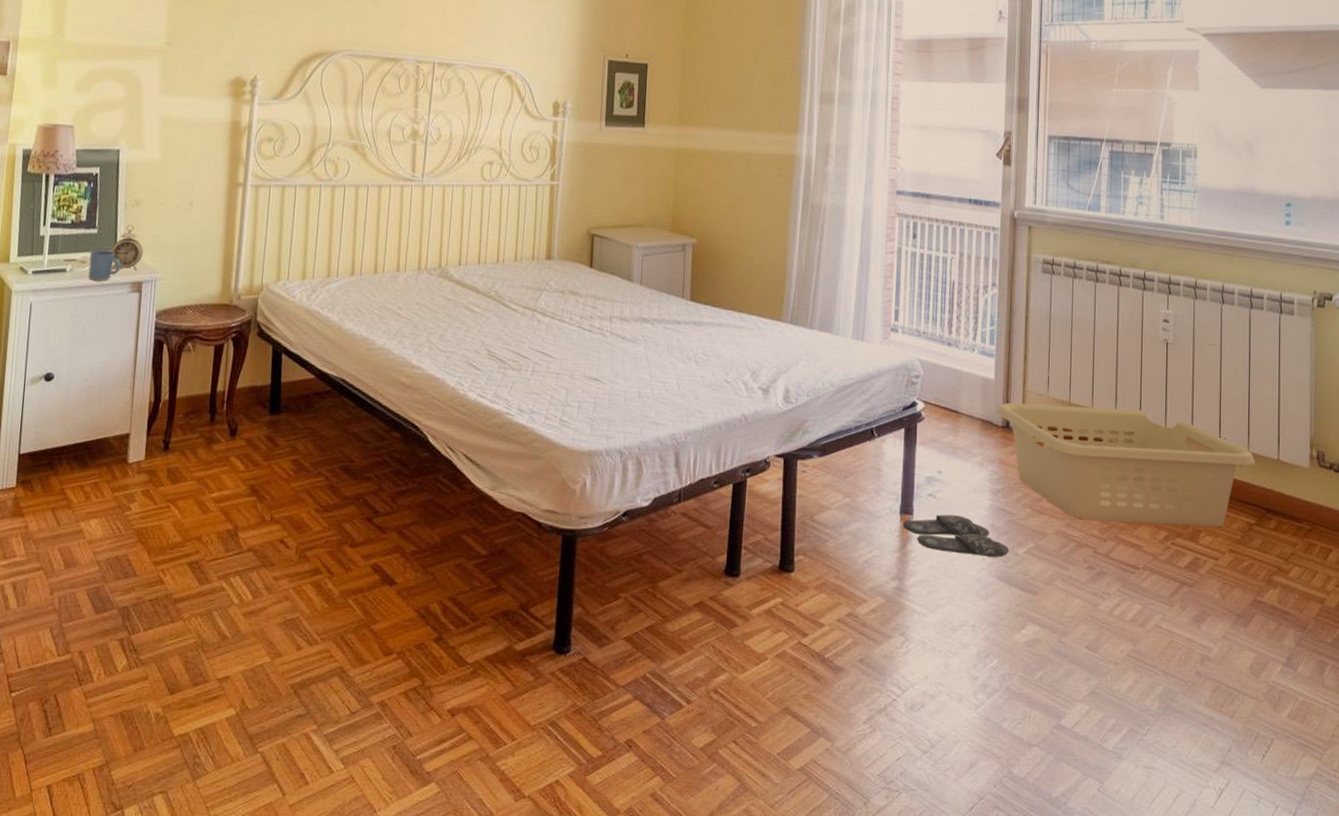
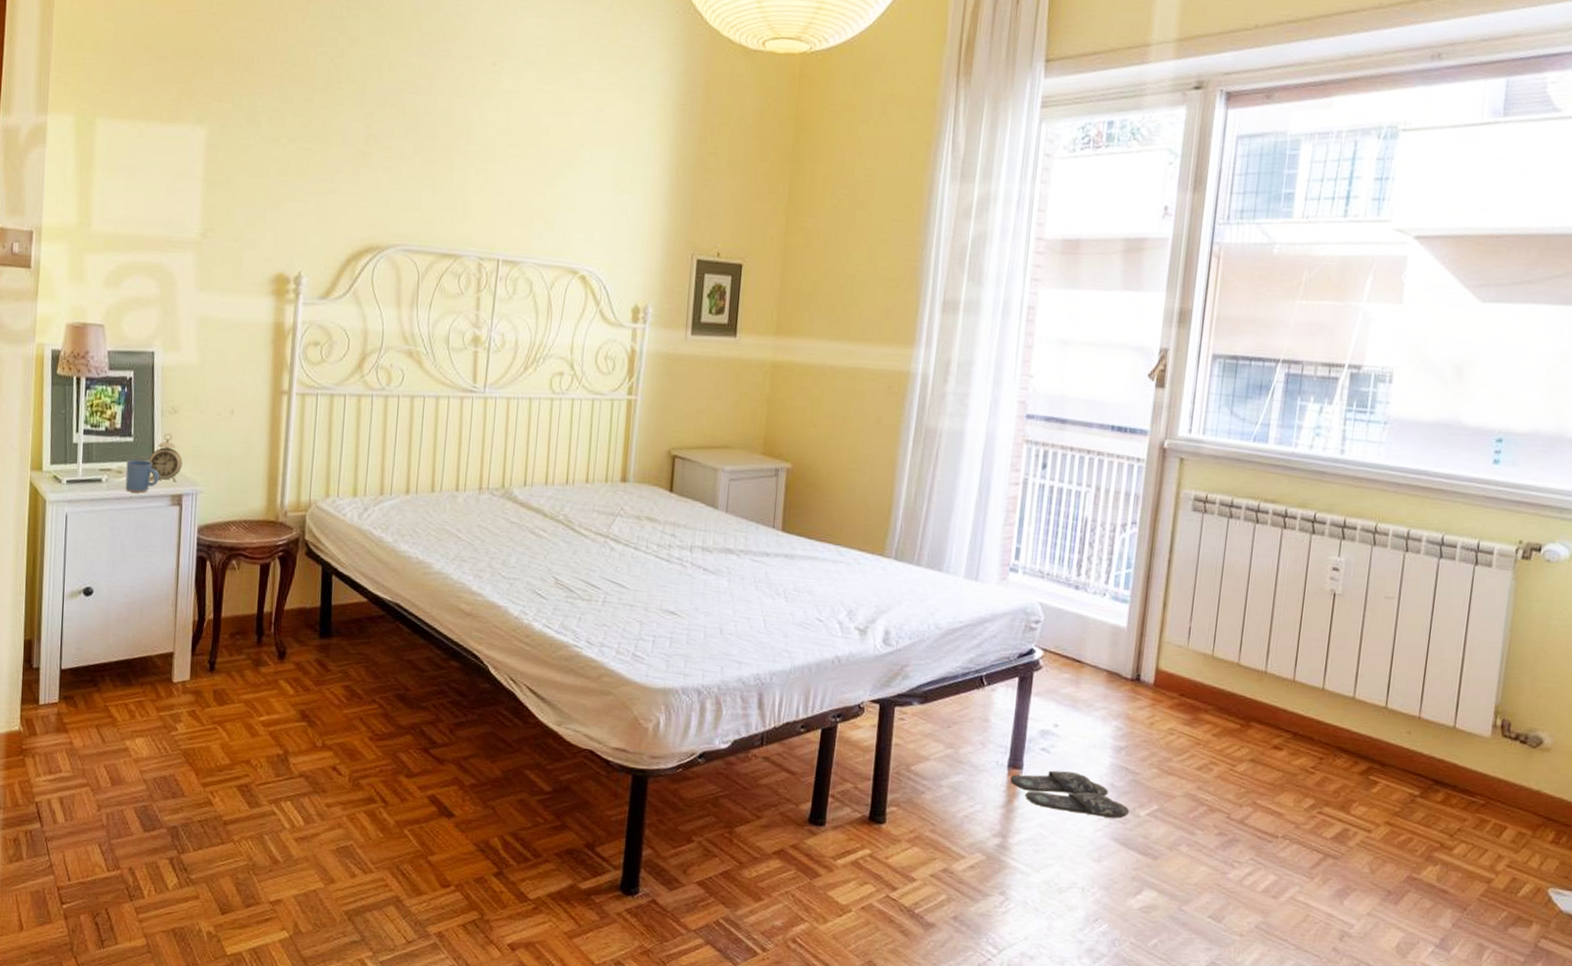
laundry basket: present [997,403,1255,527] -> none [1126,654,1427,798]

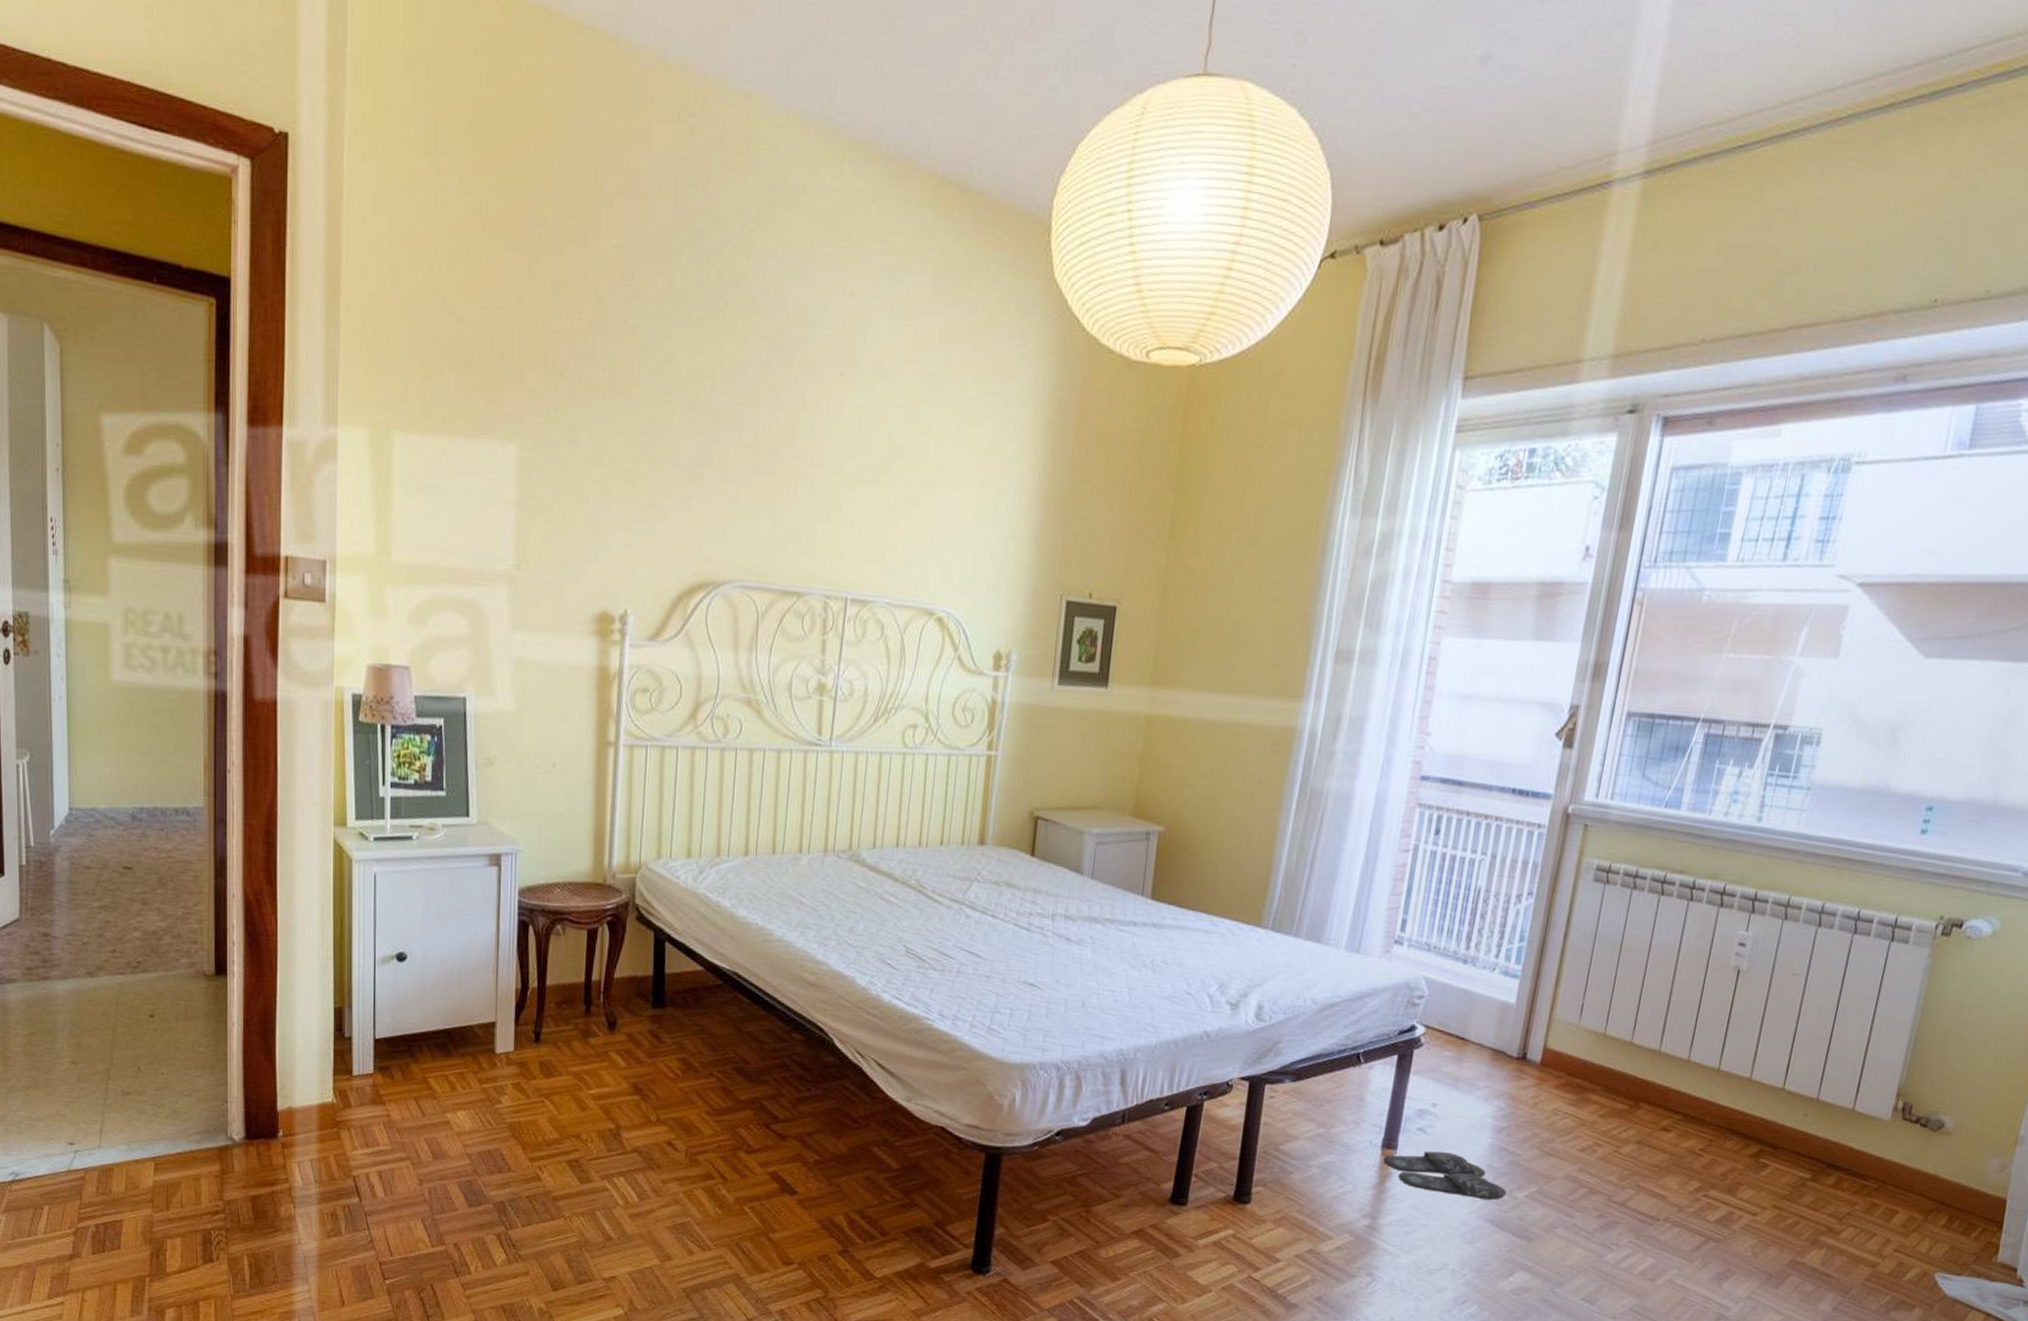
mug: present [125,459,159,493] -> none [438,815,475,852]
alarm clock: present [149,433,183,483] -> none [463,787,500,842]

